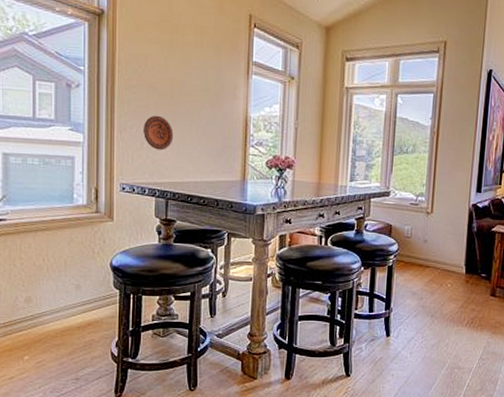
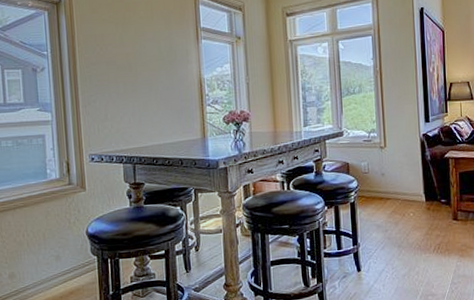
decorative plate: present [143,115,174,151] -> none [106,87,135,120]

